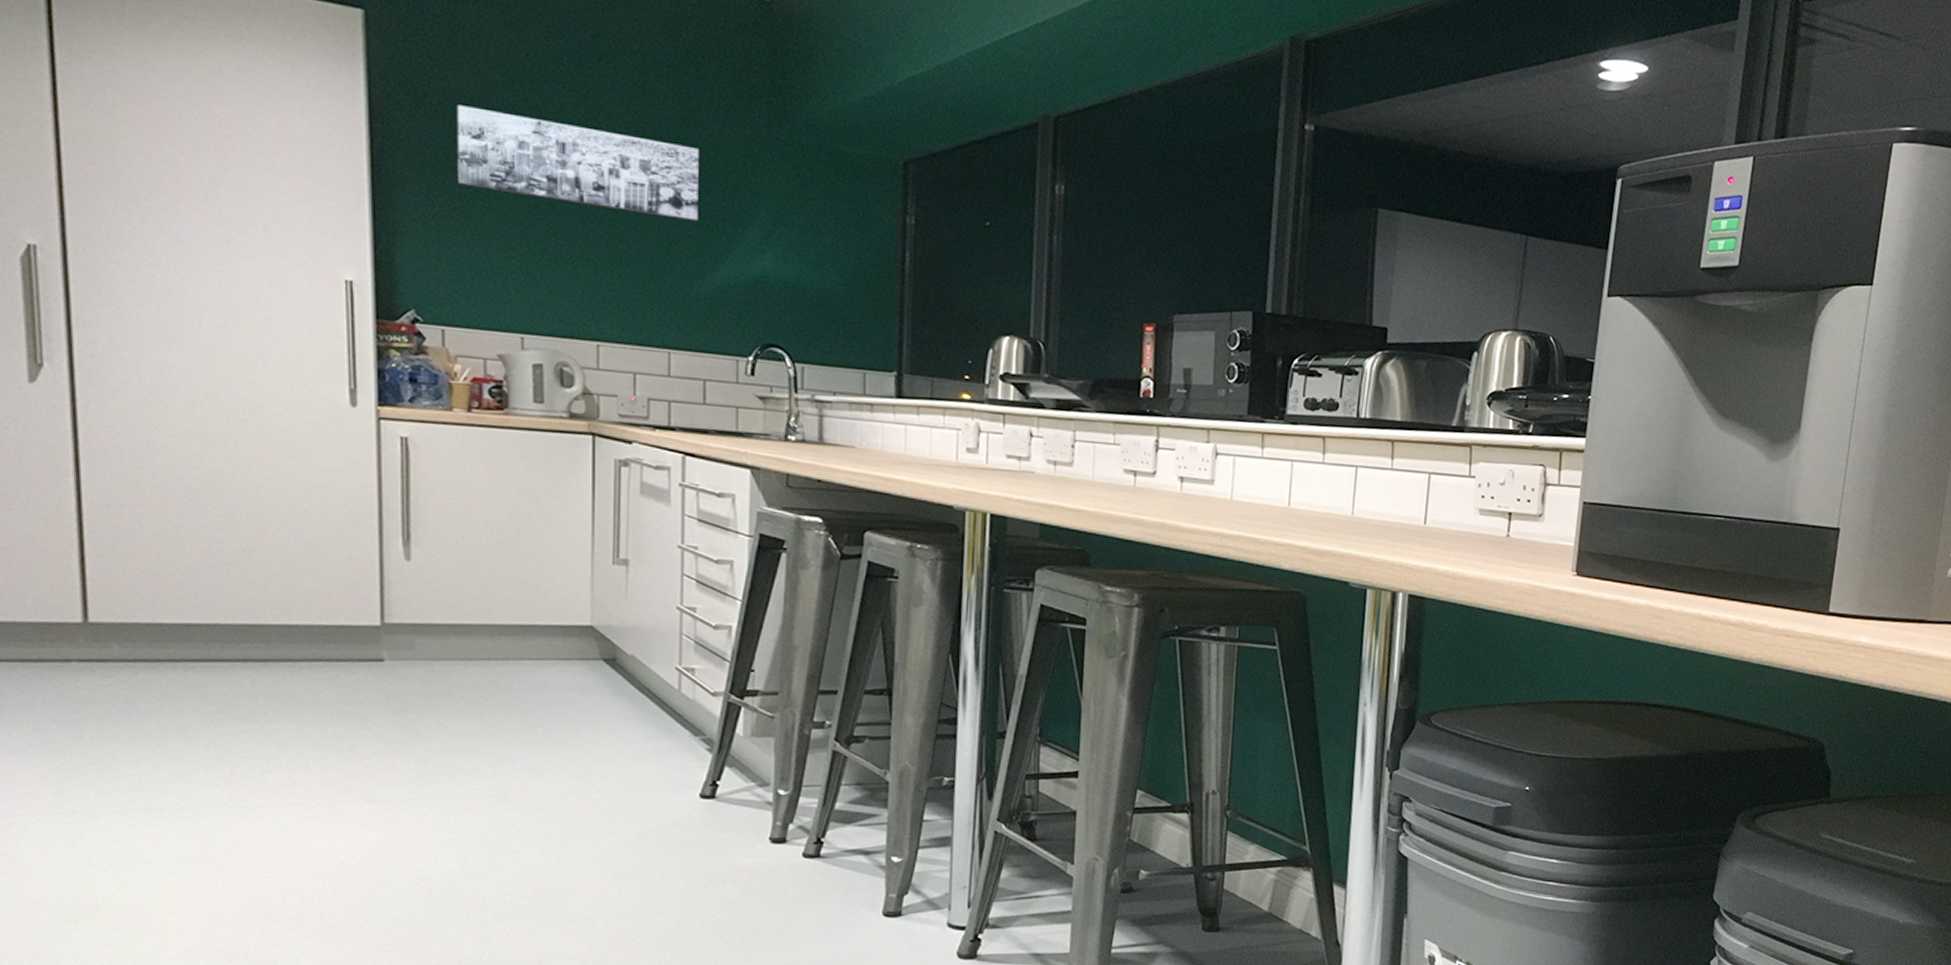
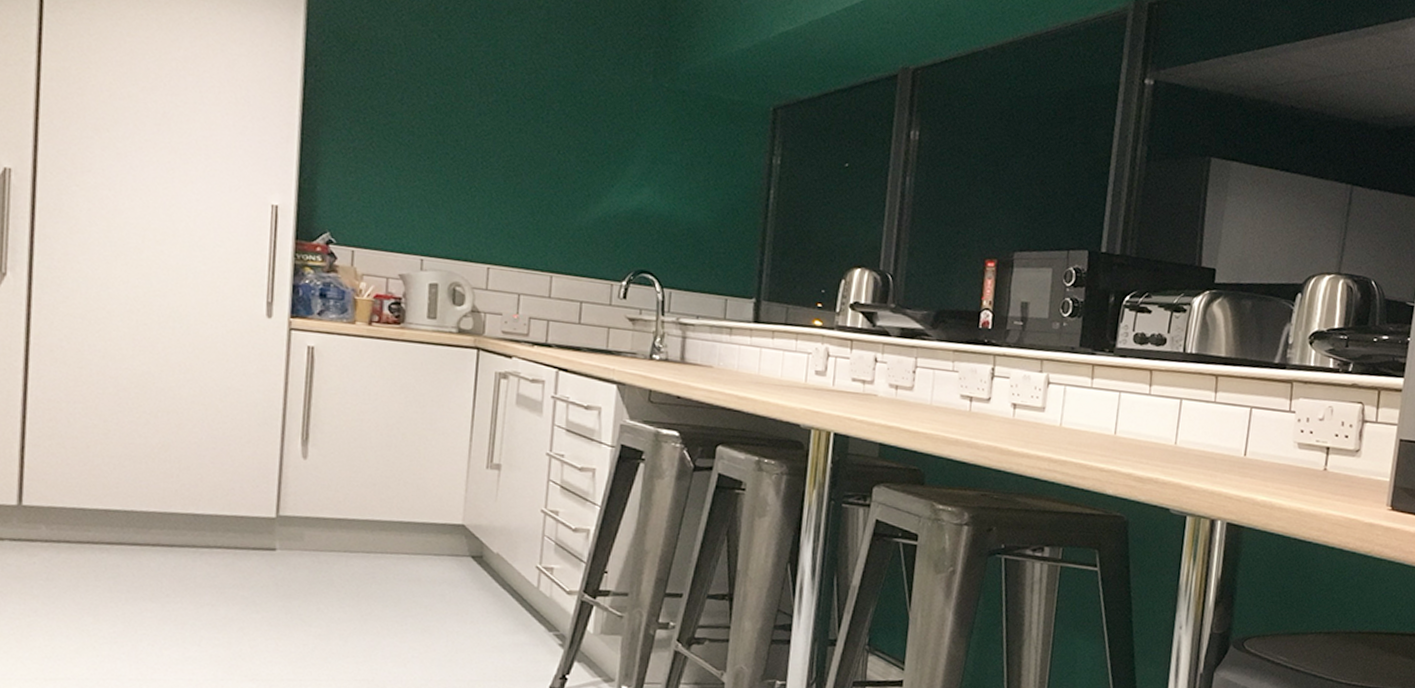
wall art: present [456,105,699,221] -> none [376,51,591,158]

